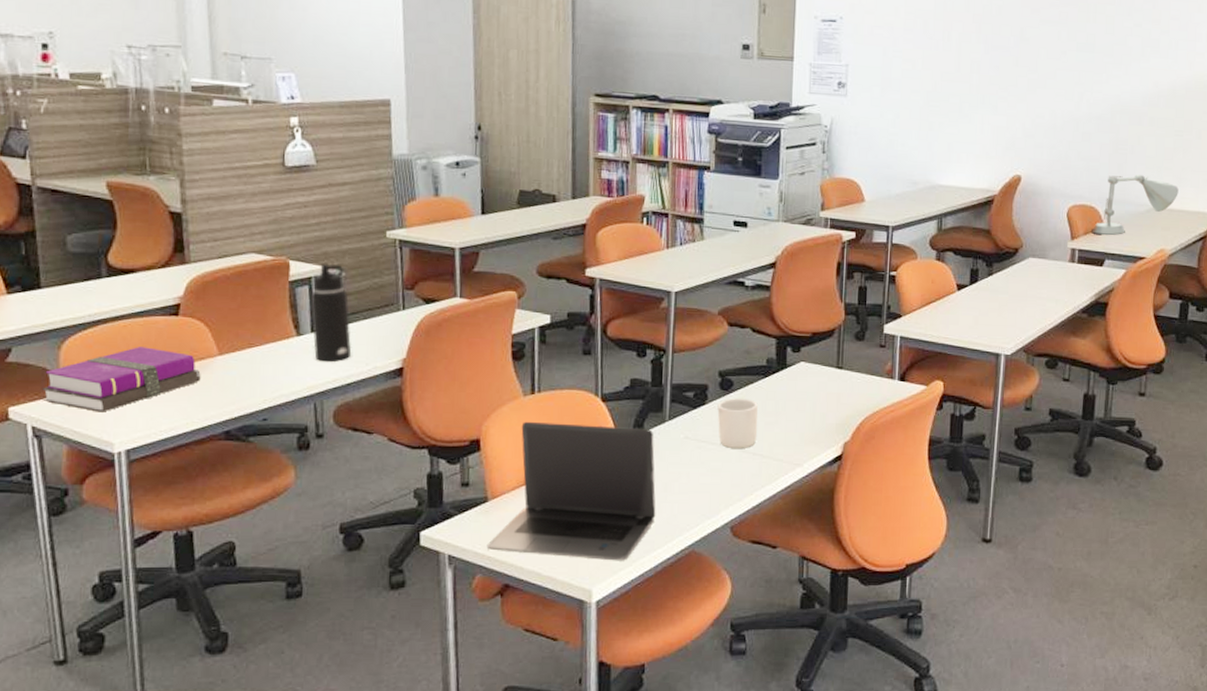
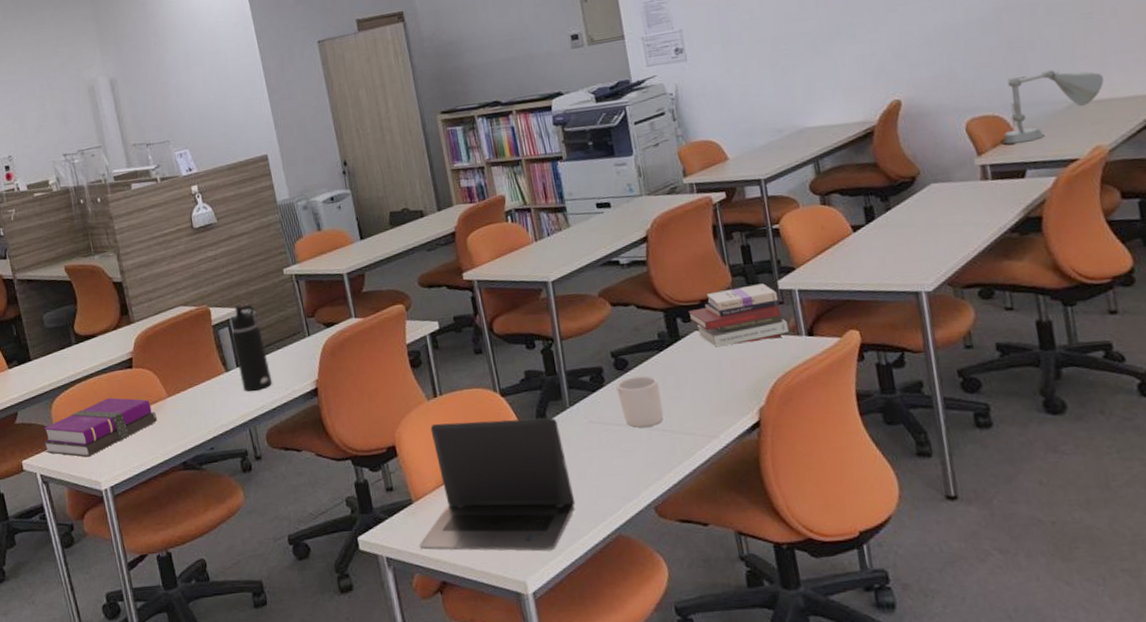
books: none [799,325,885,380] -> present [688,283,789,348]

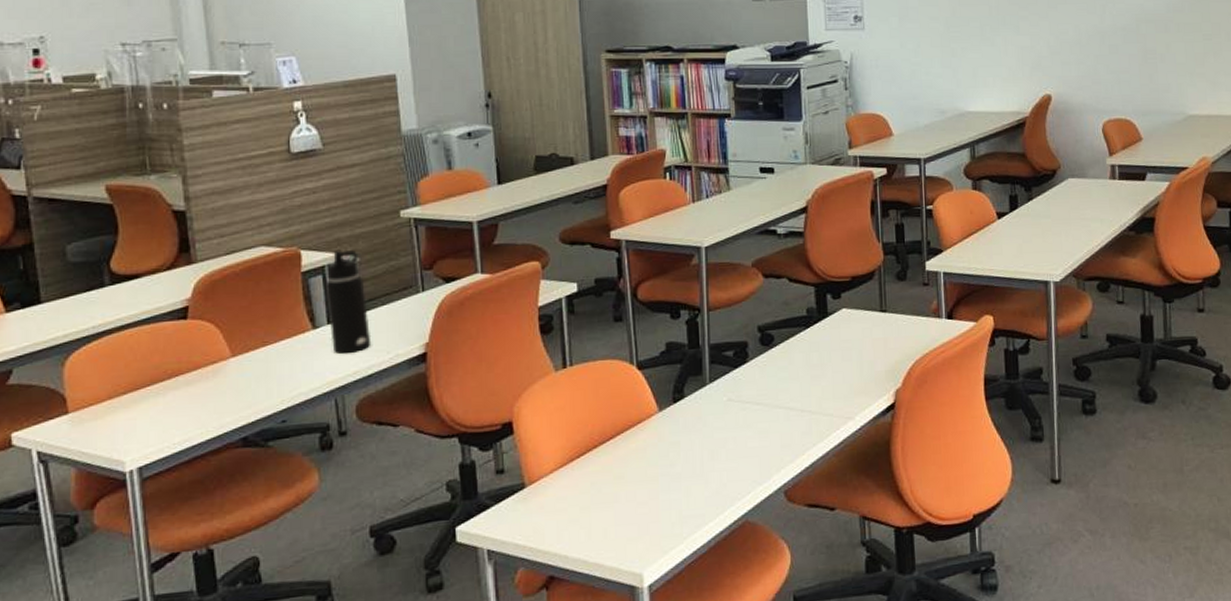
notebook: present [43,398,157,457] -> none [47,355,214,430]
laptop computer: present [419,418,576,552] -> none [527,394,704,541]
mug: present [616,375,664,428] -> none [759,352,804,407]
books: present [688,283,789,348] -> none [839,264,930,326]
desk lamp: present [1000,70,1104,145] -> none [1128,83,1214,149]

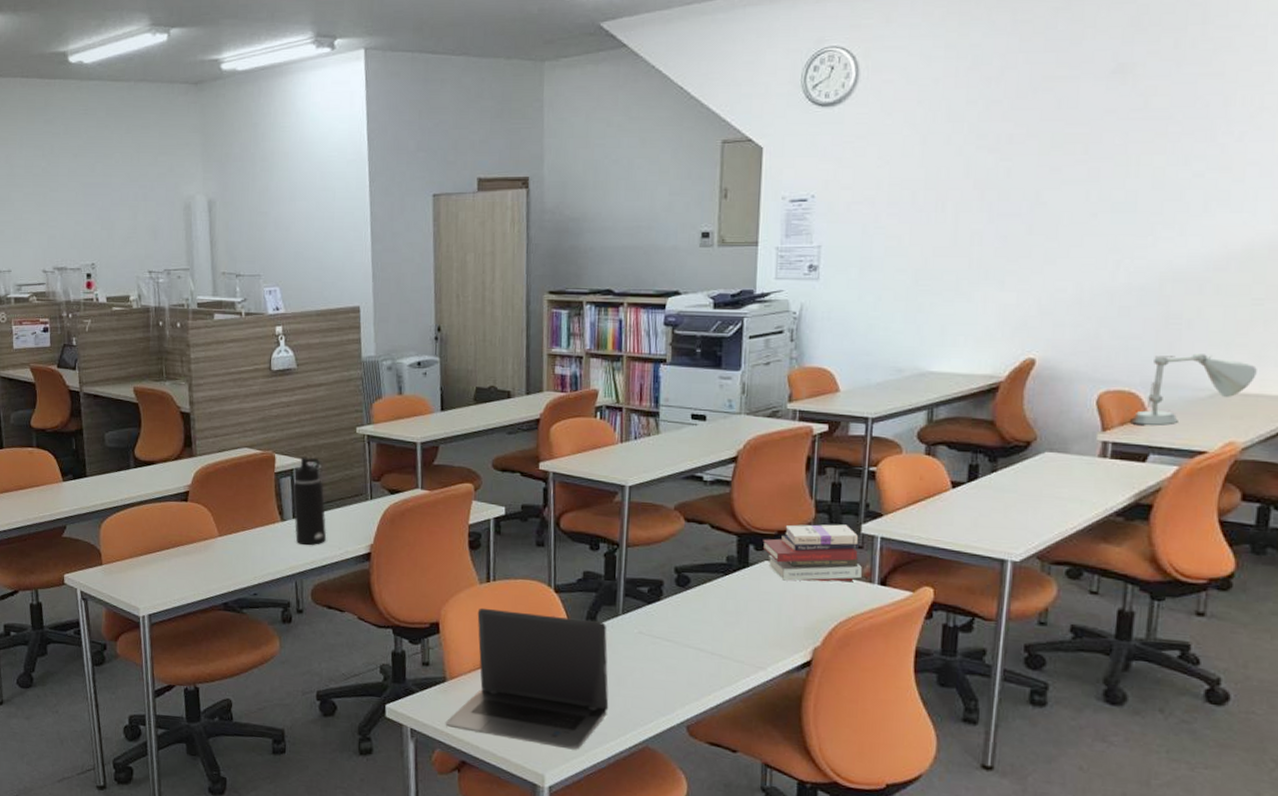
laptop computer: none [527,394,704,541] -> present [445,607,609,750]
books: none [839,264,930,326] -> present [762,524,862,582]
desk lamp: none [1128,83,1214,149] -> present [1129,354,1257,426]

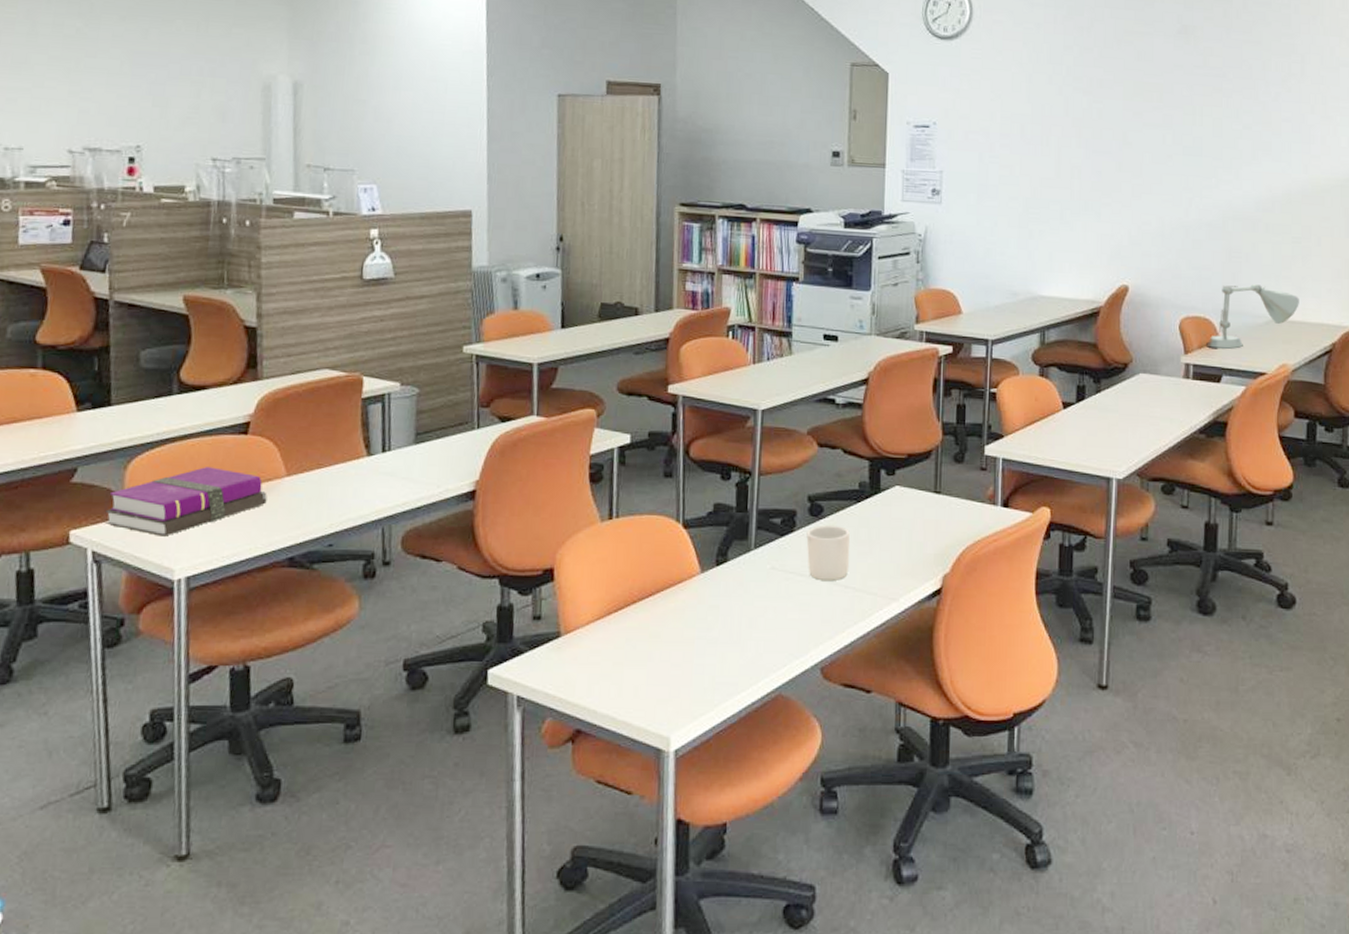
notebook: none [88,527,205,582] -> present [105,467,267,537]
water bottle: present [293,456,327,545] -> none [383,379,424,483]
laptop computer: present [445,607,609,750] -> none [558,549,740,705]
mug: none [673,595,717,647] -> present [806,525,850,580]
books: present [762,524,862,582] -> none [893,446,986,506]

